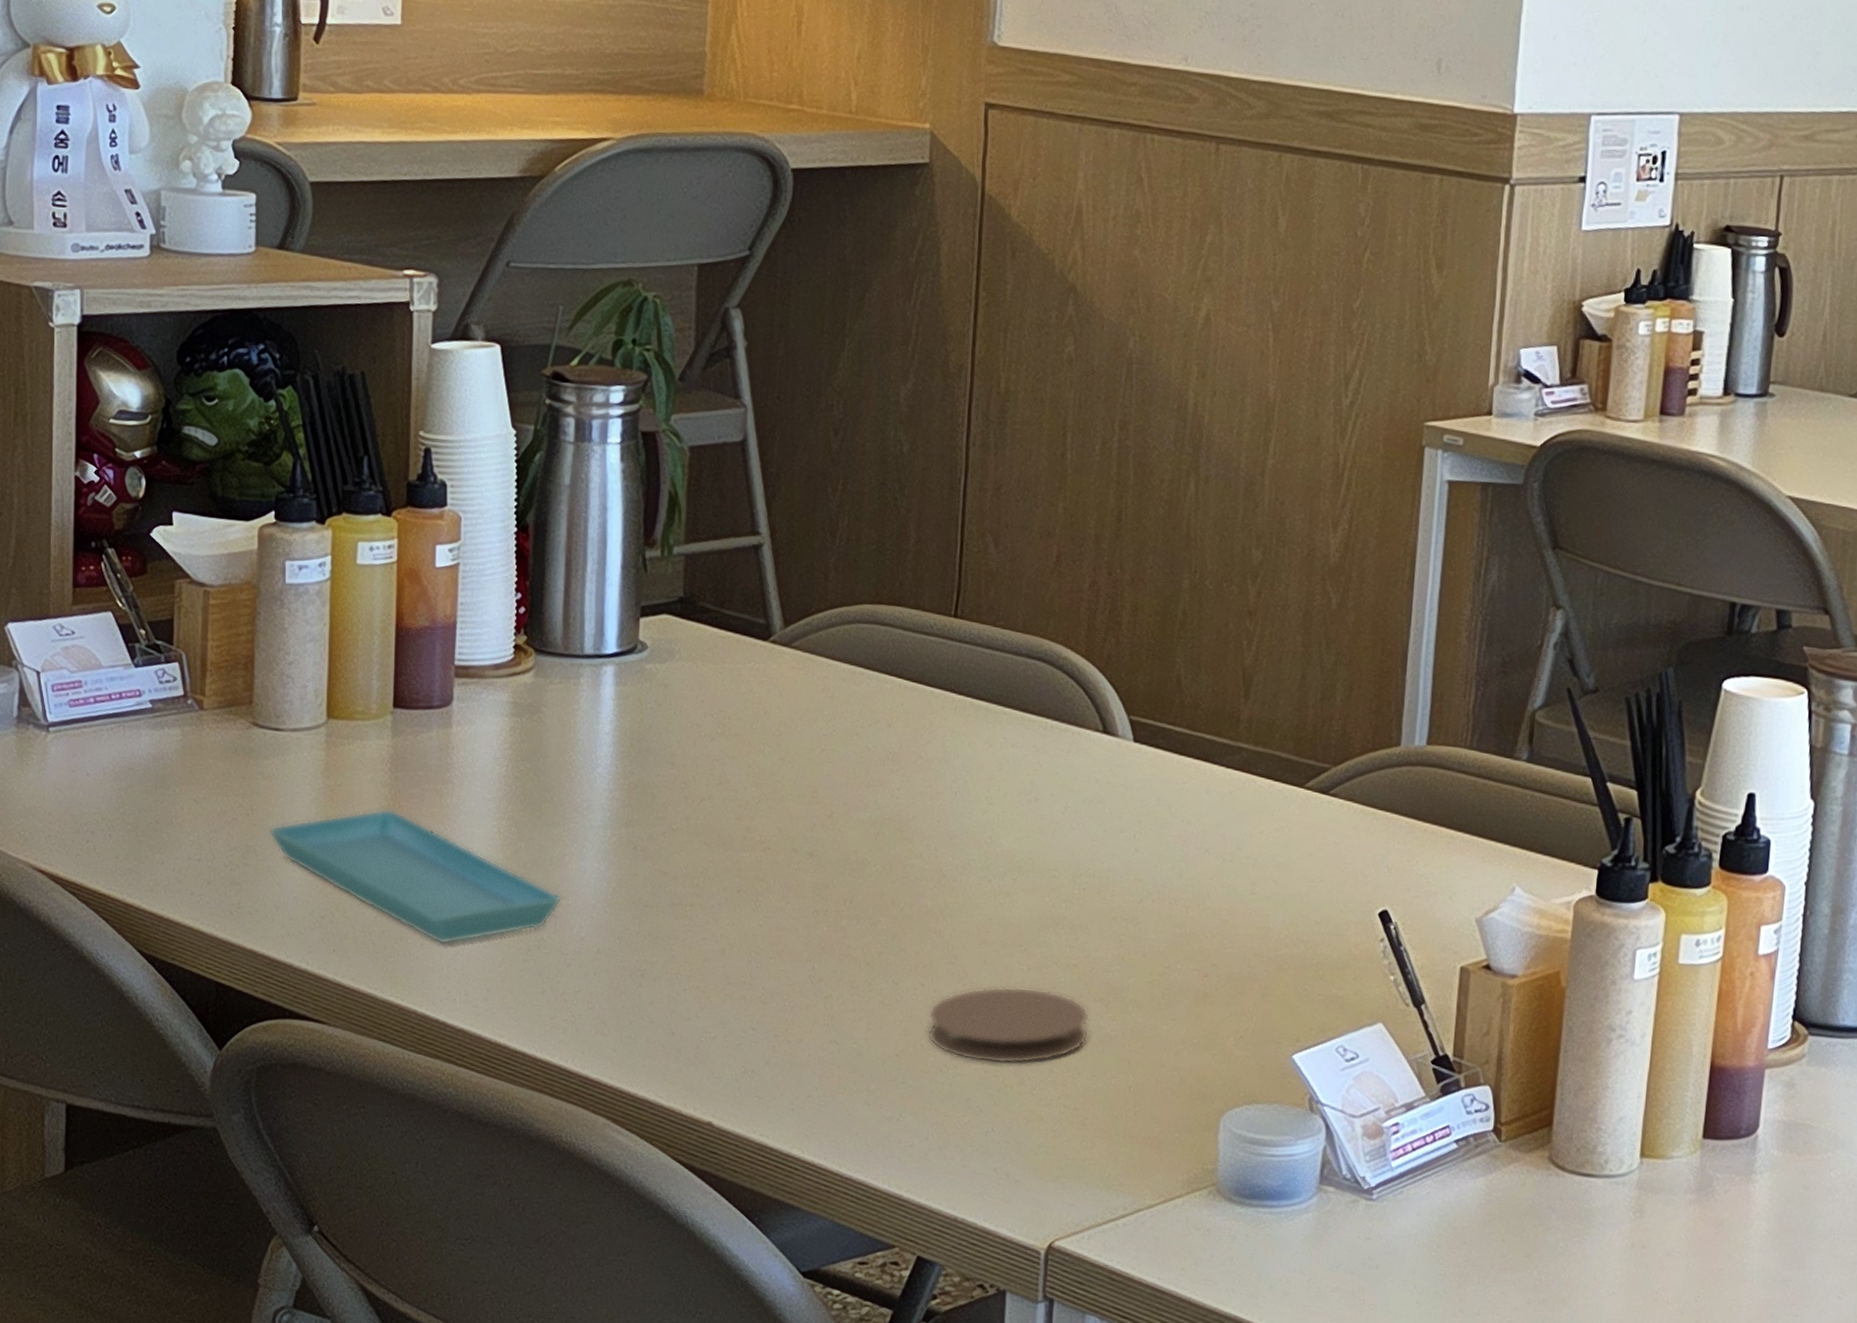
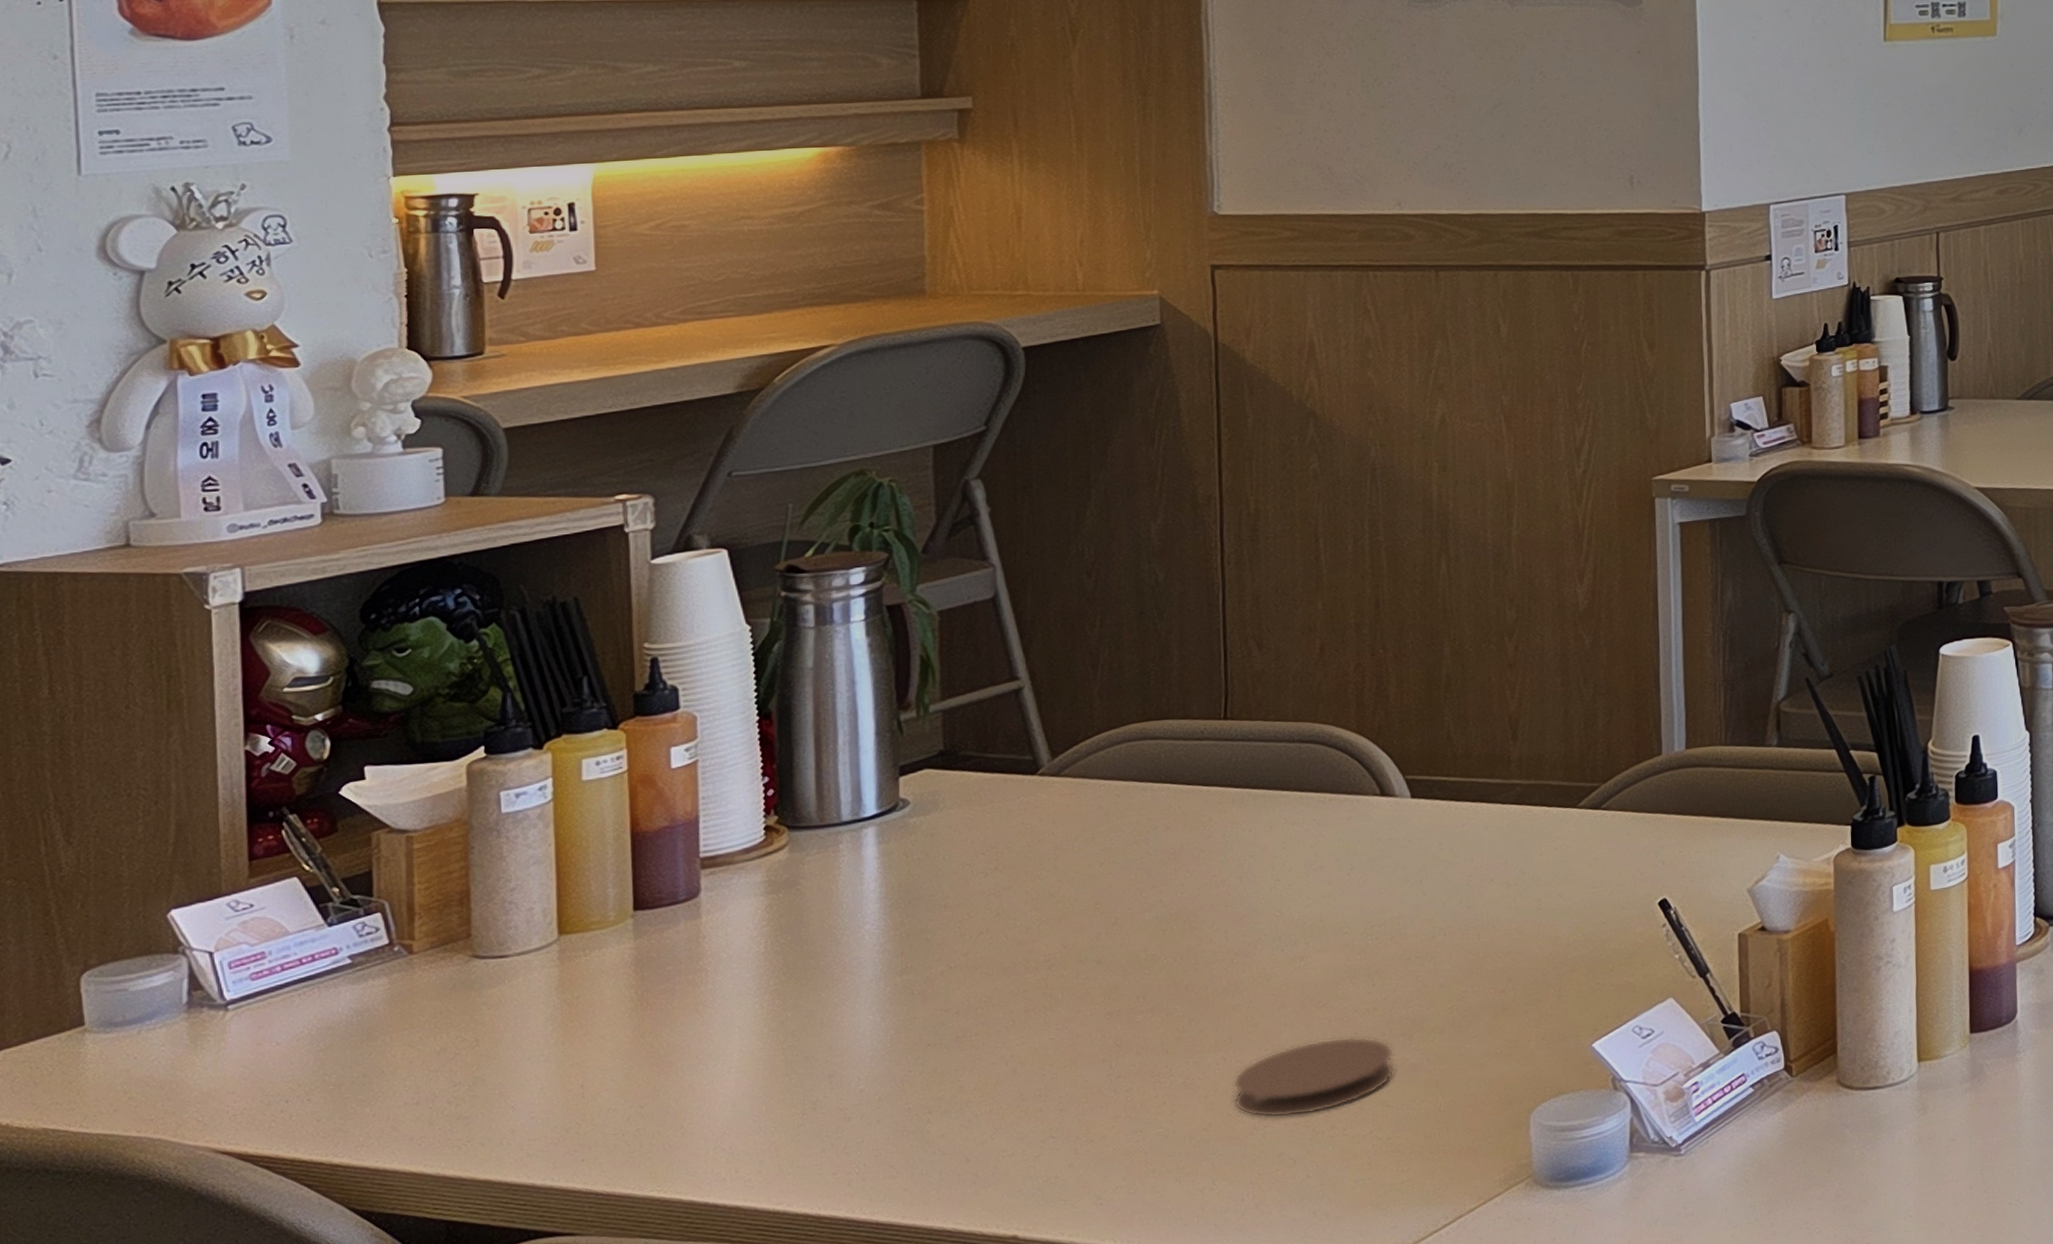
saucer: present [268,808,563,945] -> none [498,1009,837,1129]

